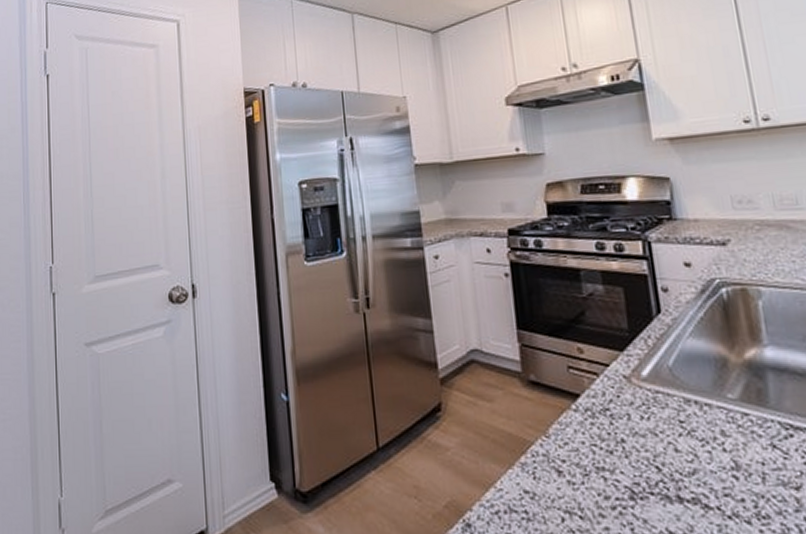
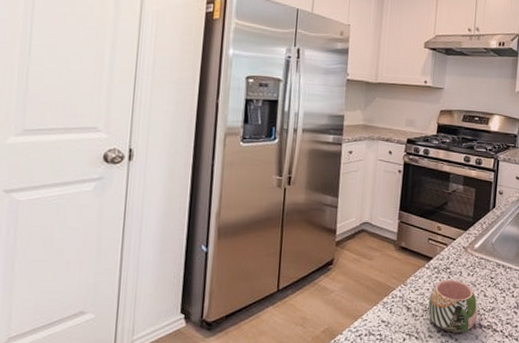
mug: none [587,427,672,511] -> present [427,280,478,333]

